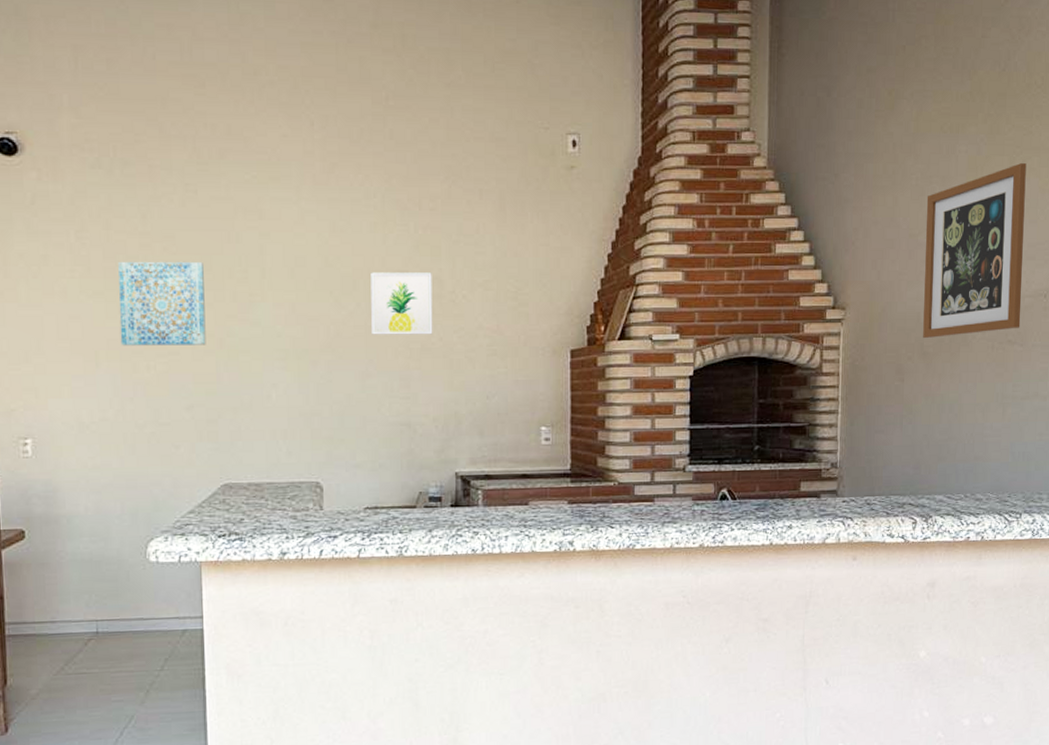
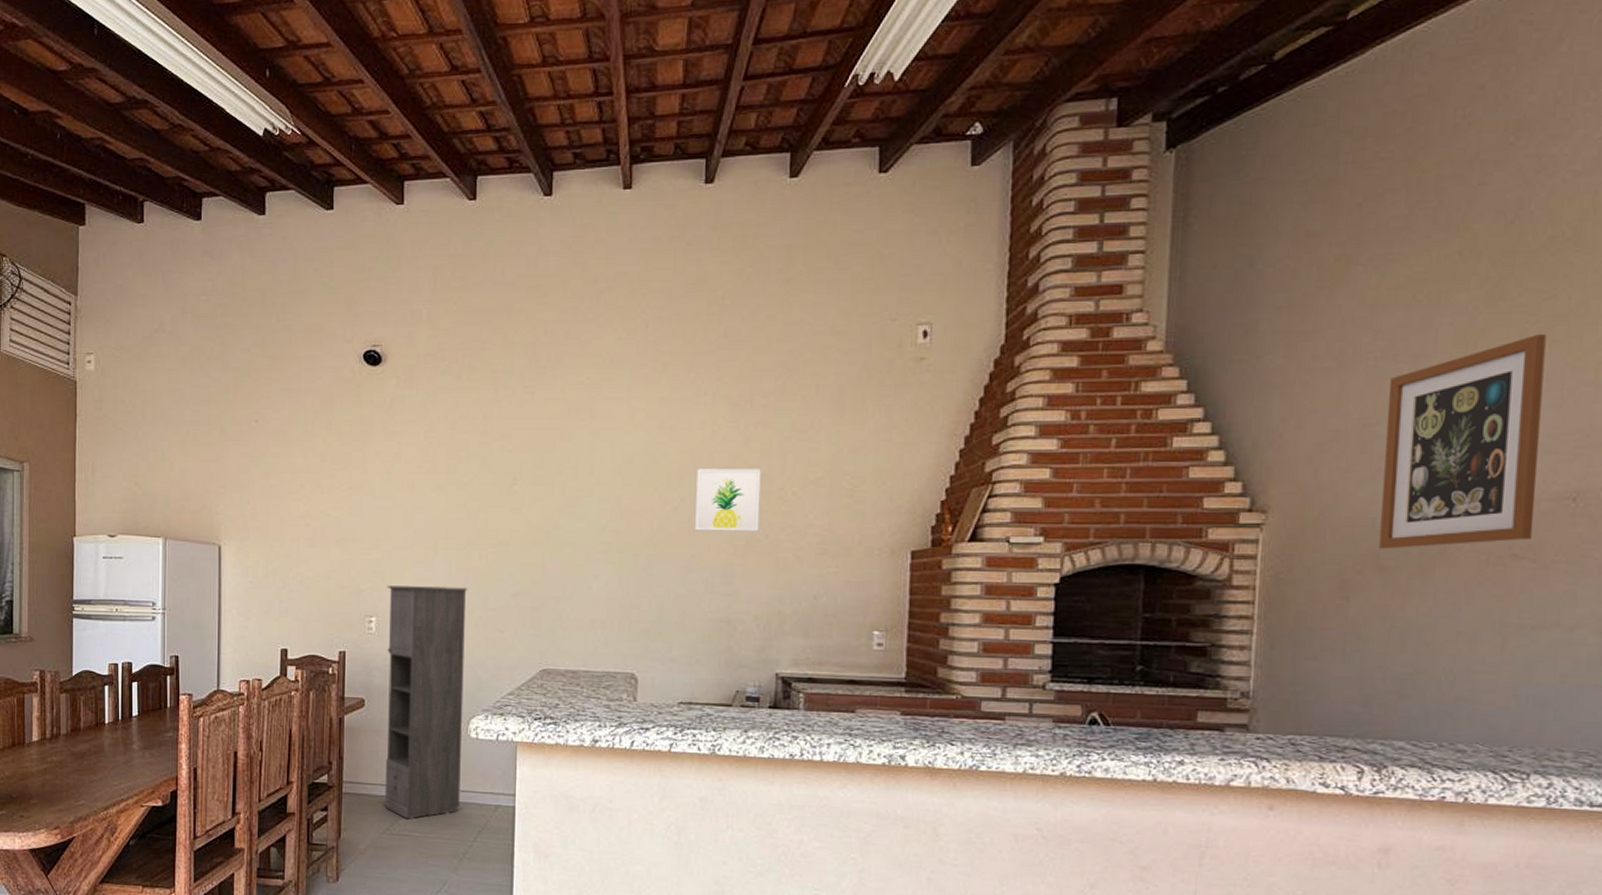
storage cabinet: none [42,402,144,656] -> present [384,586,468,820]
wall art: present [118,261,206,346] -> none [457,458,536,537]

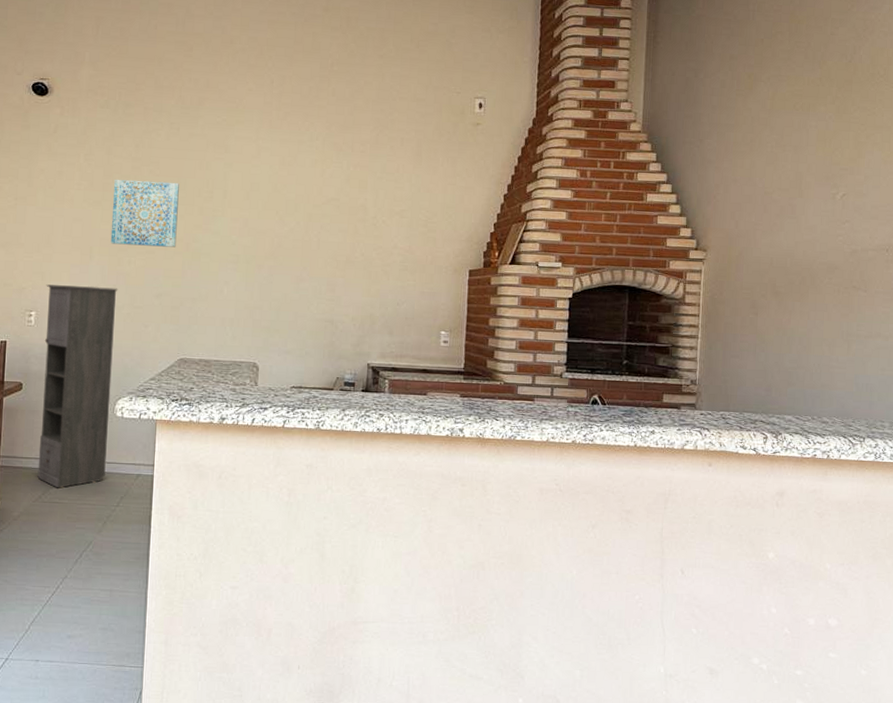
wall art: none [457,458,536,537] -> present [110,179,179,248]
wall art: present [695,469,761,532] -> none [307,198,359,251]
wall art: present [1379,335,1546,550] -> none [775,138,870,280]

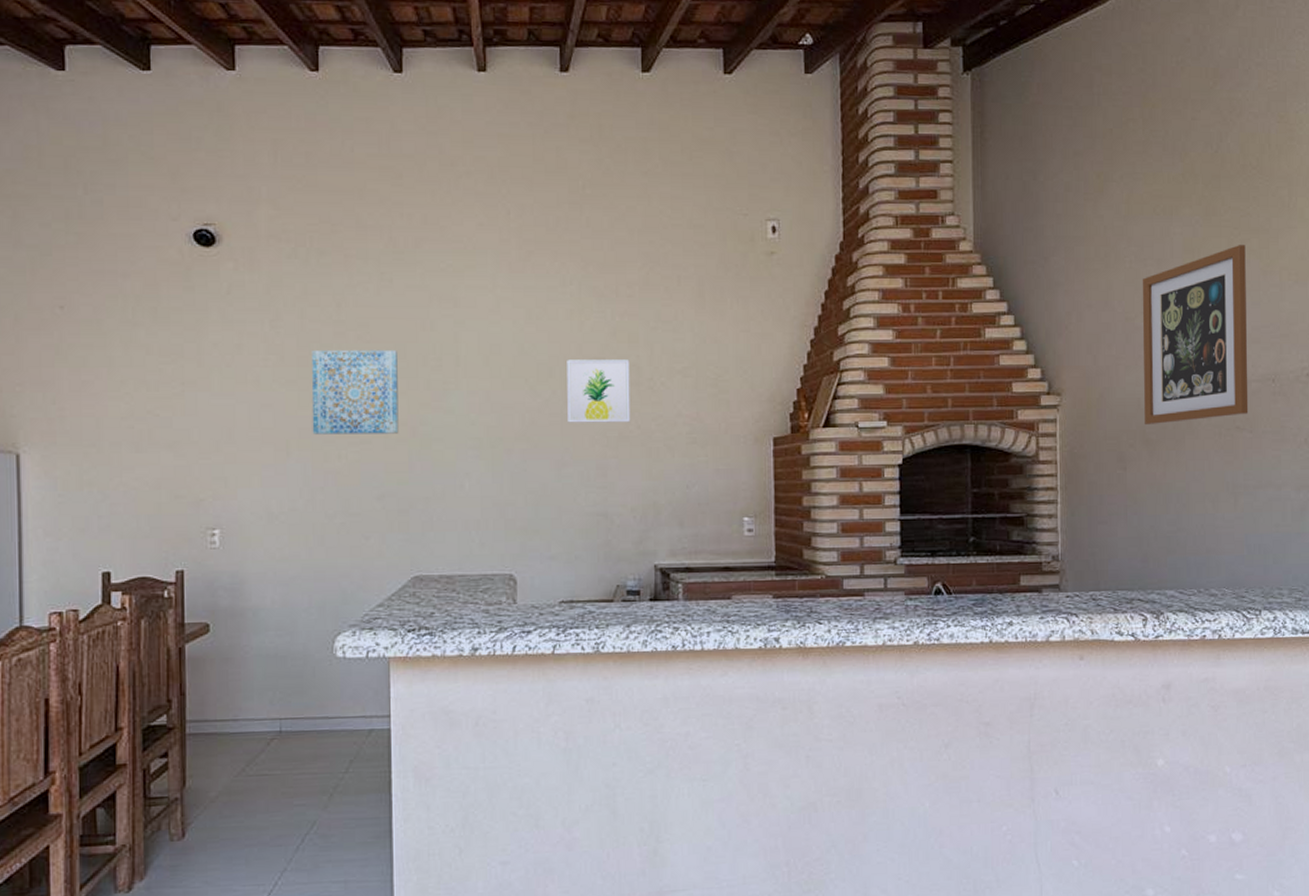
storage cabinet: present [37,284,118,488] -> none [231,491,329,757]
wall art: none [307,198,359,251] -> present [567,359,631,423]
wall art: none [775,138,870,280] -> present [1142,245,1249,426]

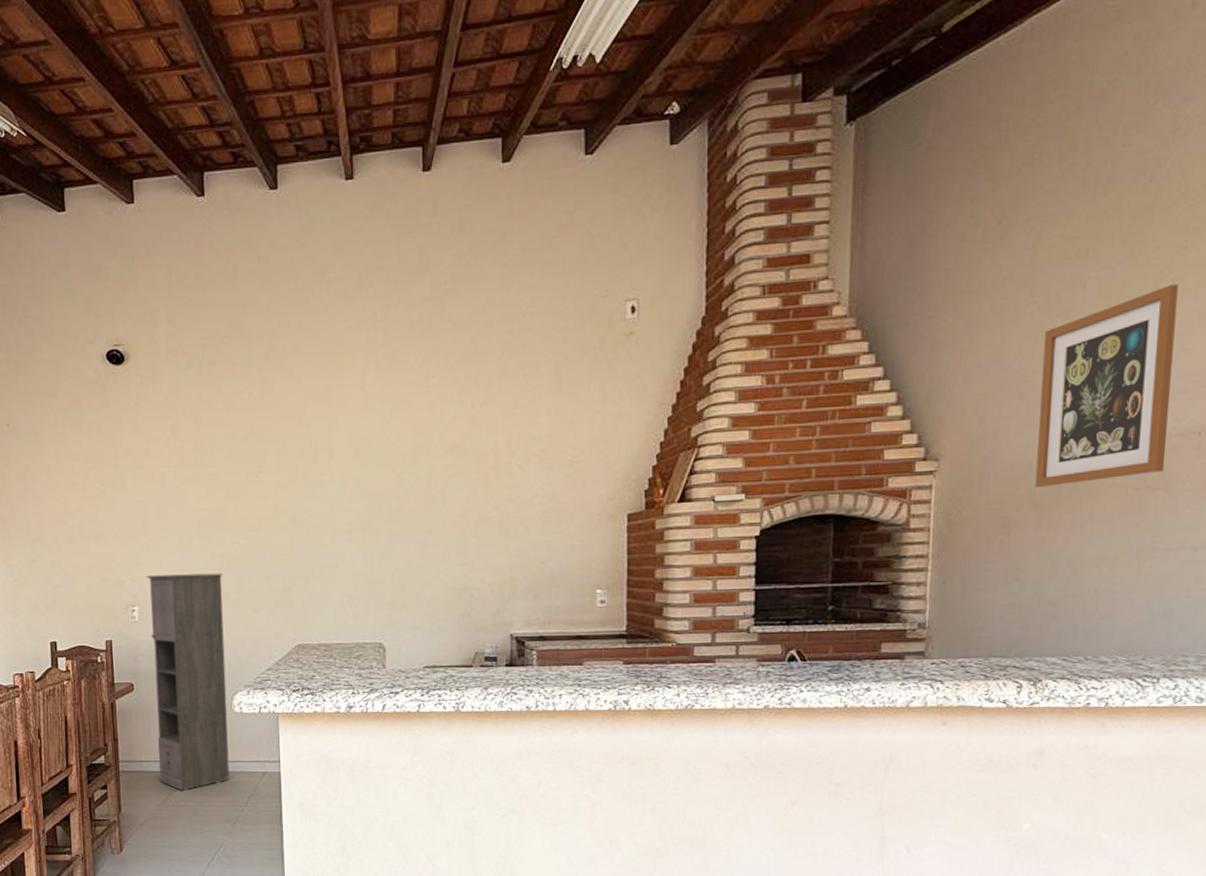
storage cabinet: none [231,491,329,757] -> present [146,573,230,791]
wall art: present [311,349,399,435] -> none [207,447,282,524]
wall art: present [567,359,631,423] -> none [430,445,489,507]

